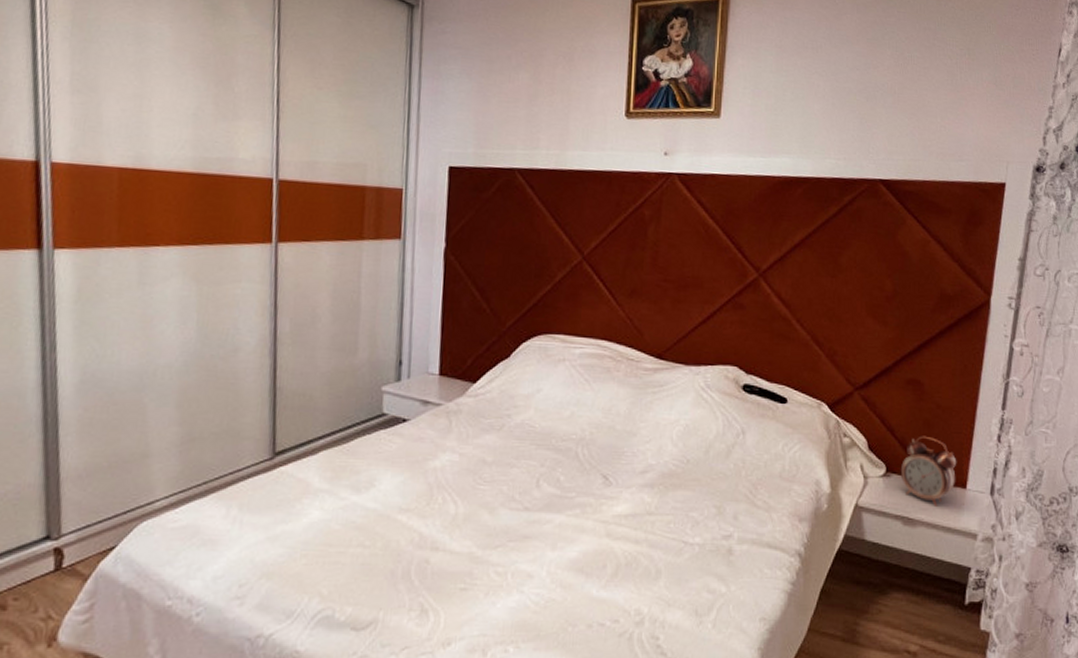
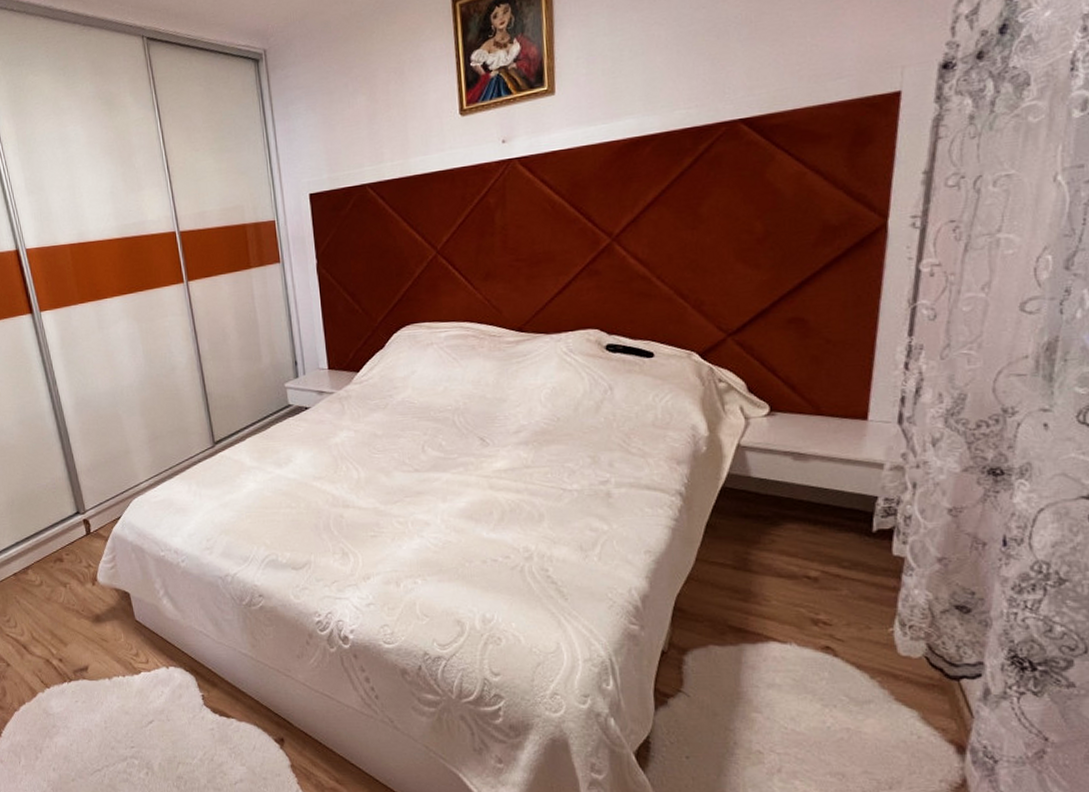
alarm clock: present [900,435,957,506] -> none [786,372,855,440]

